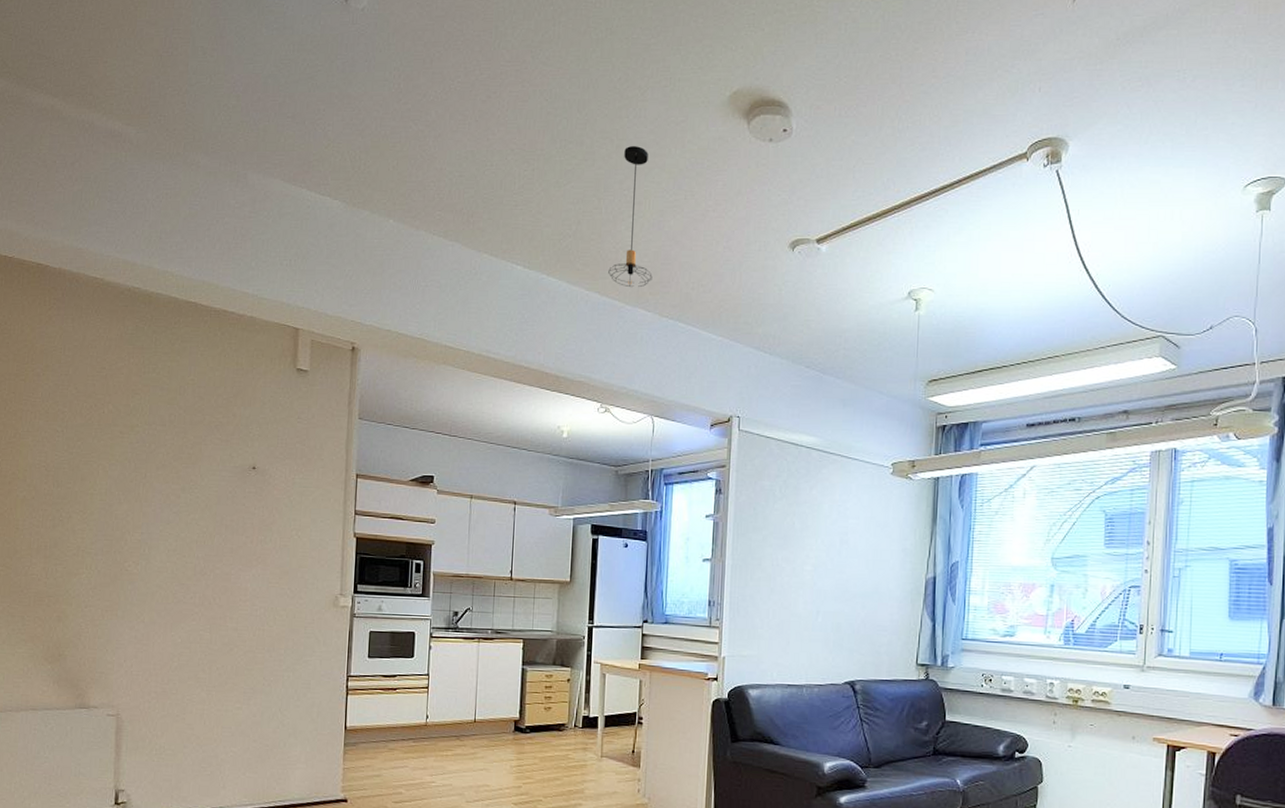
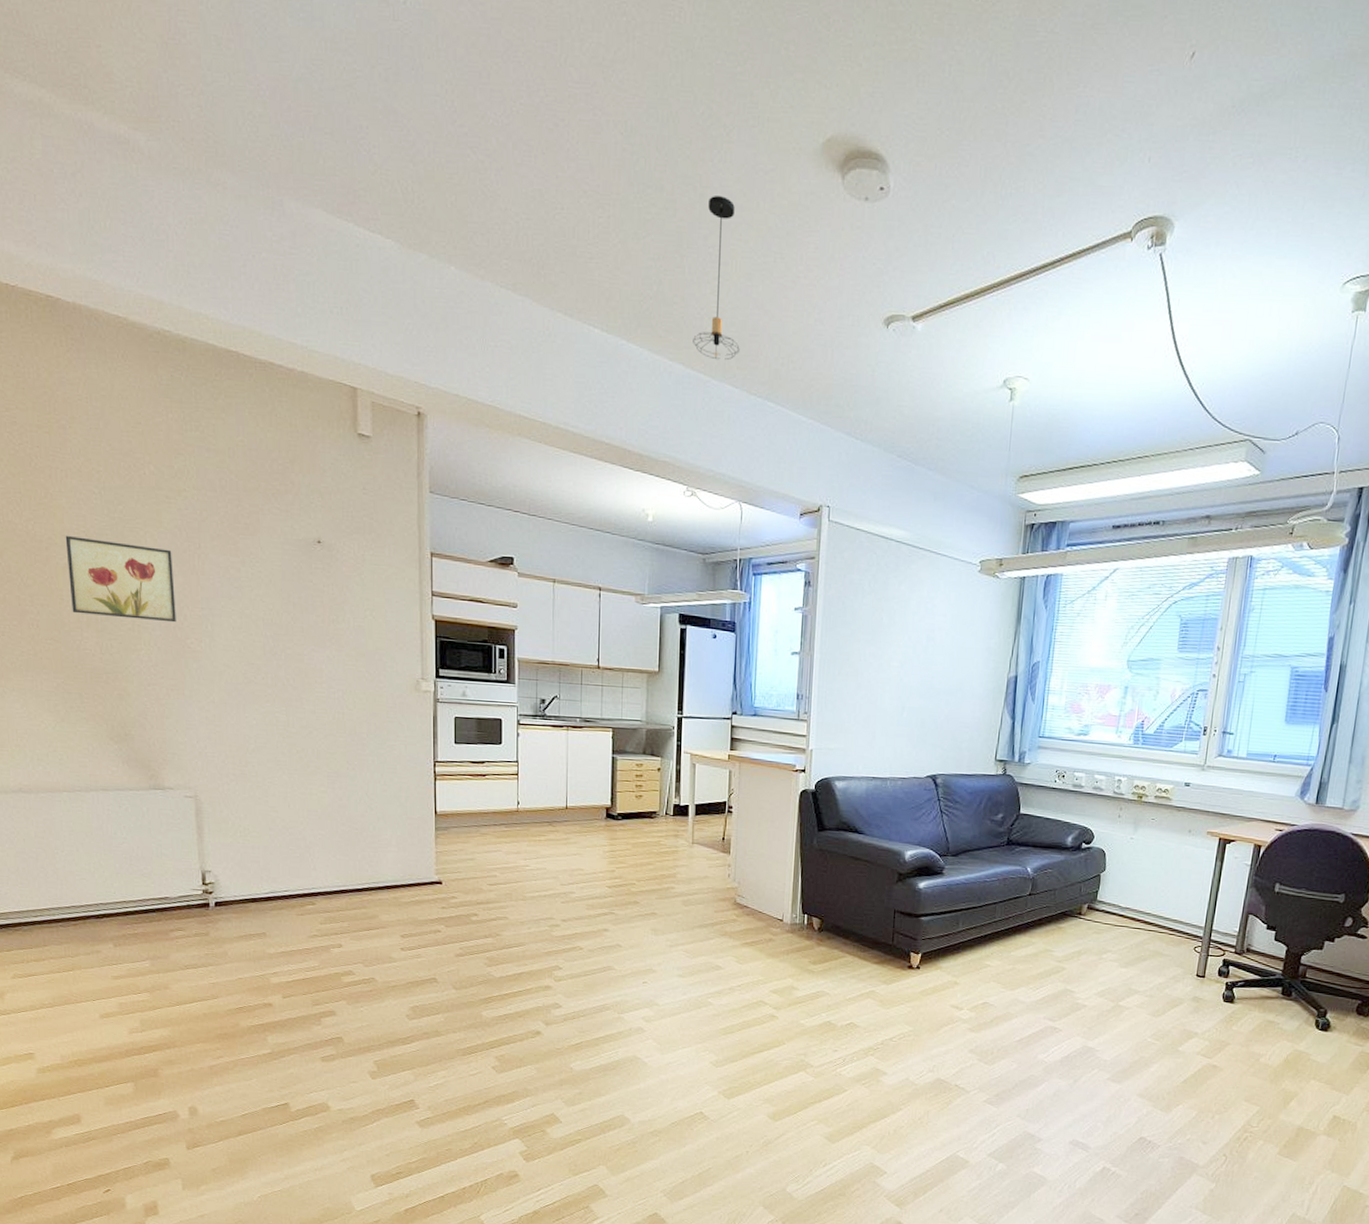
wall art: none [25,470,120,547] -> present [65,535,176,623]

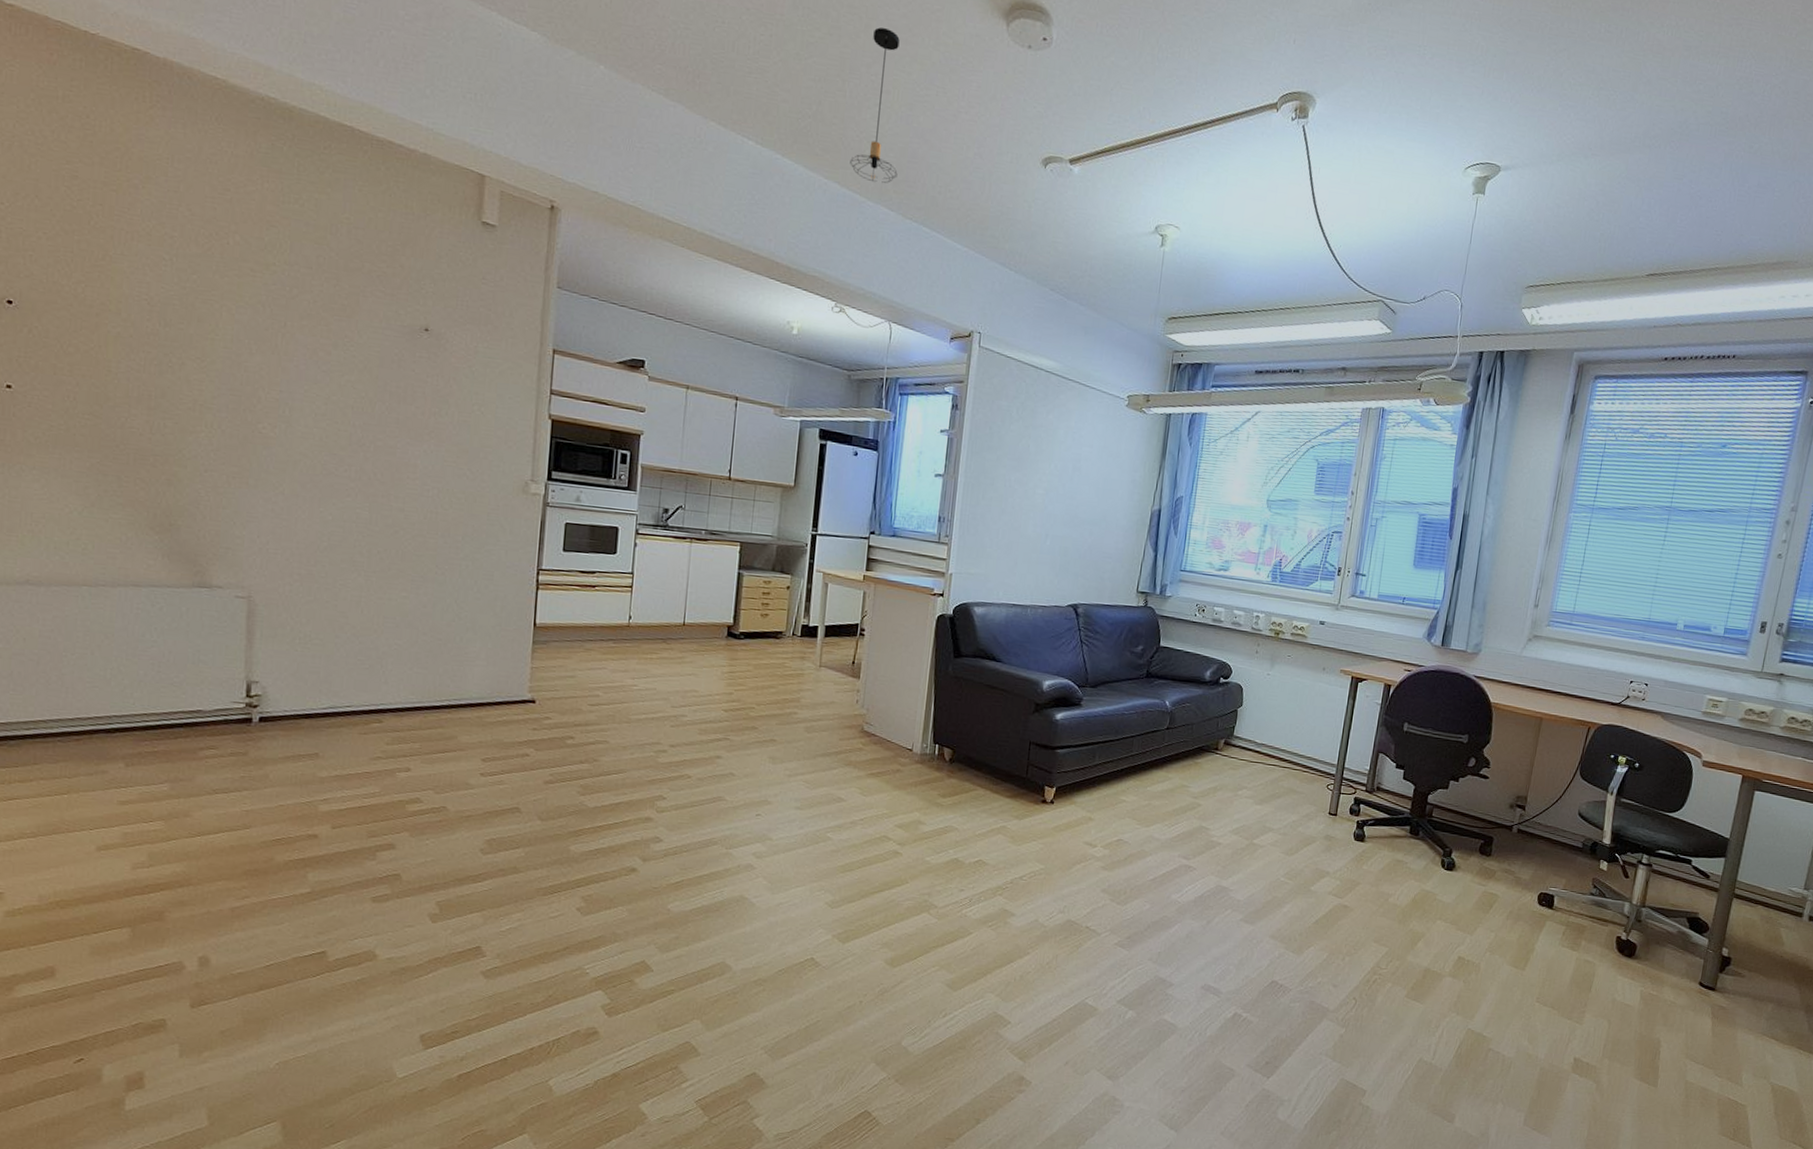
wall art: present [65,535,176,623] -> none [120,301,251,405]

